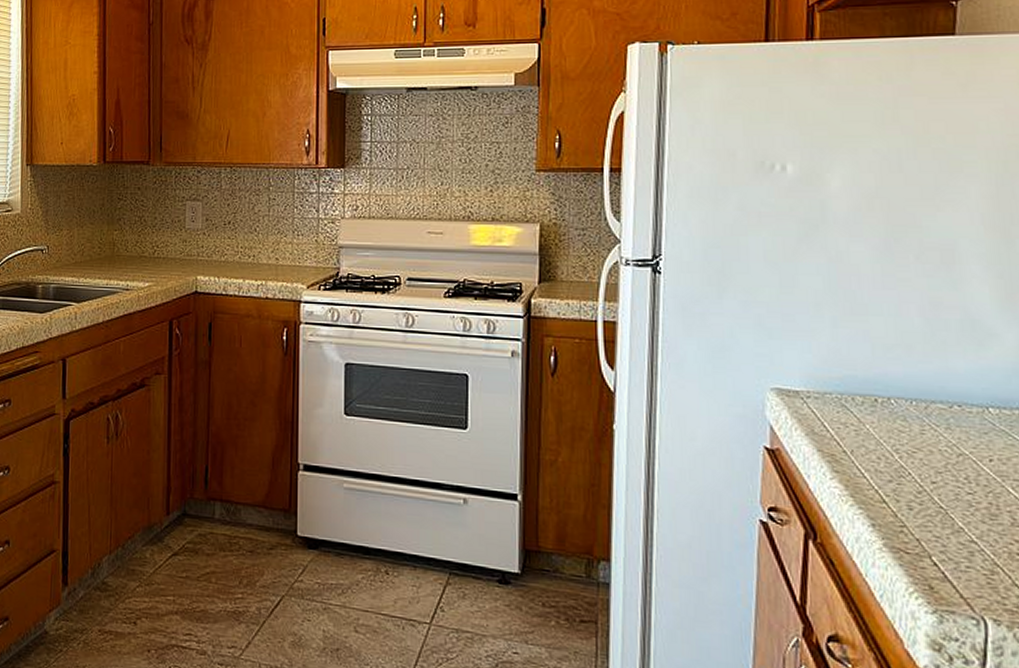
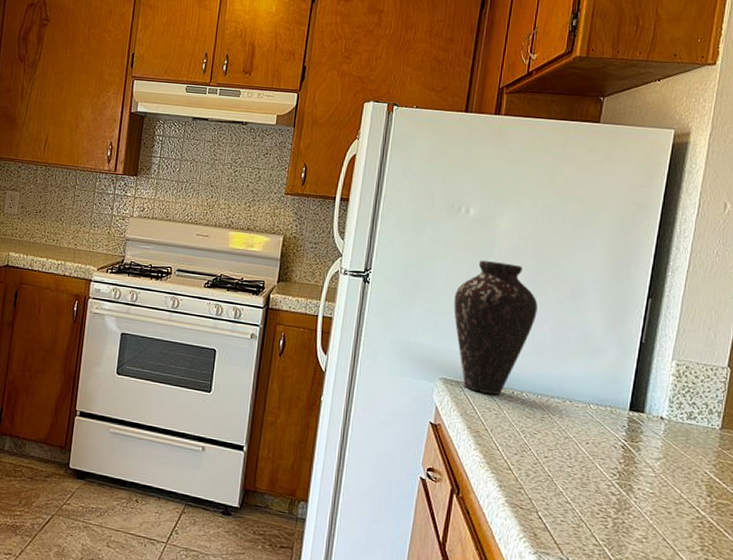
vase: none [779,231,898,404] -> present [454,260,538,395]

